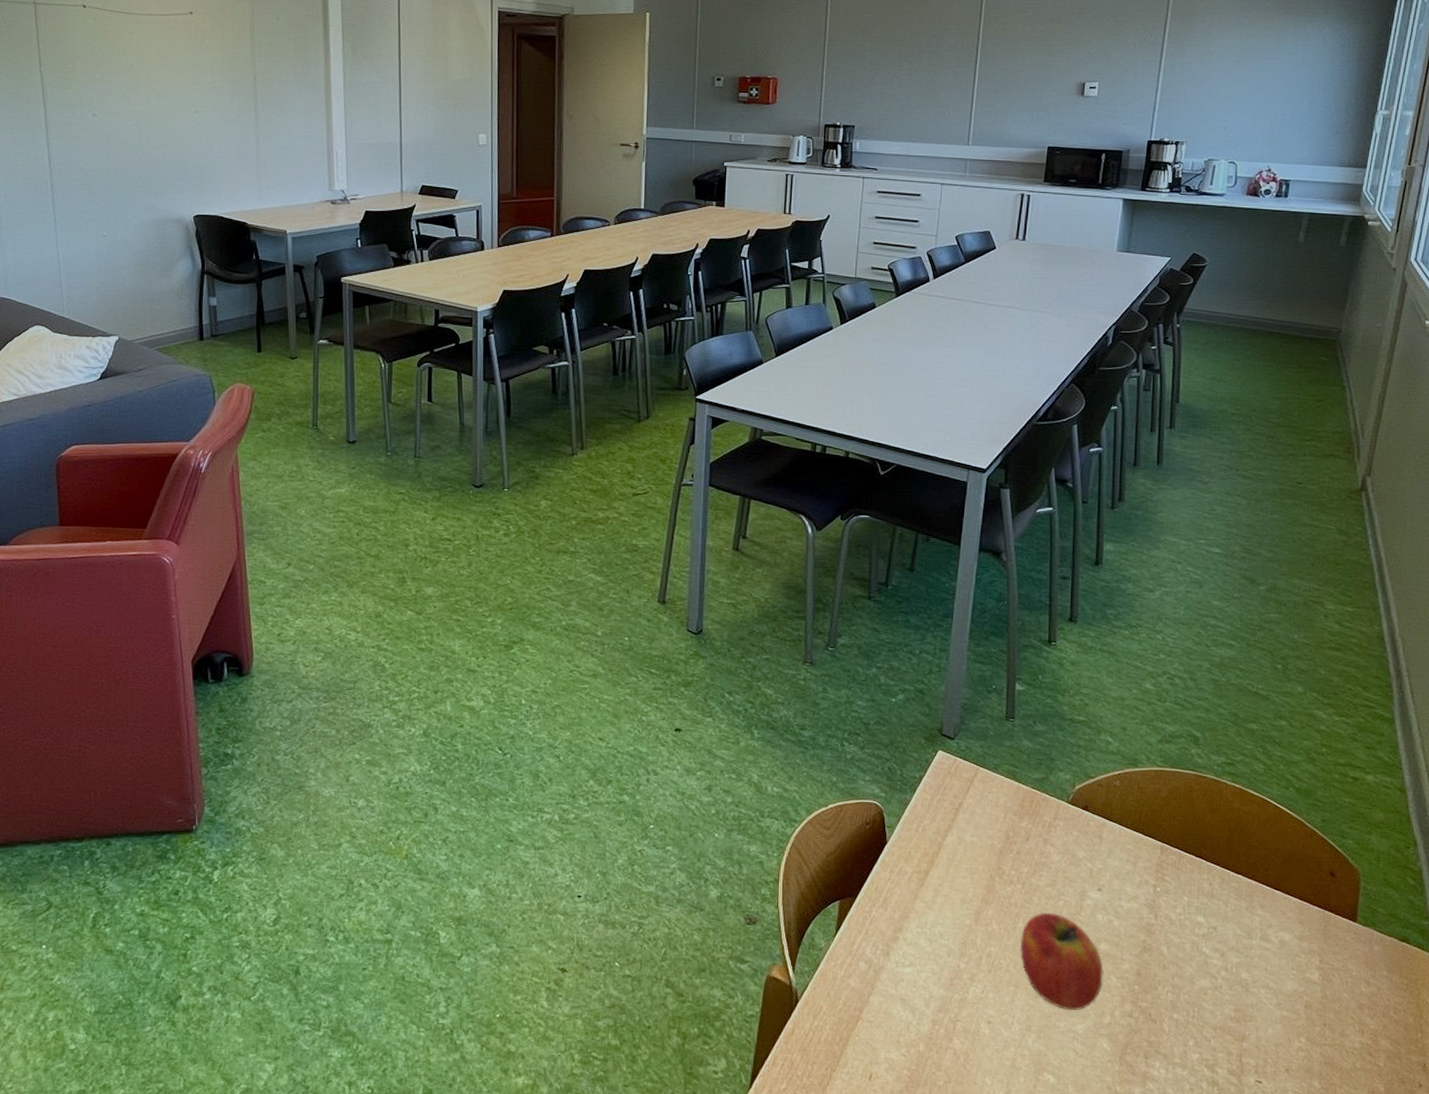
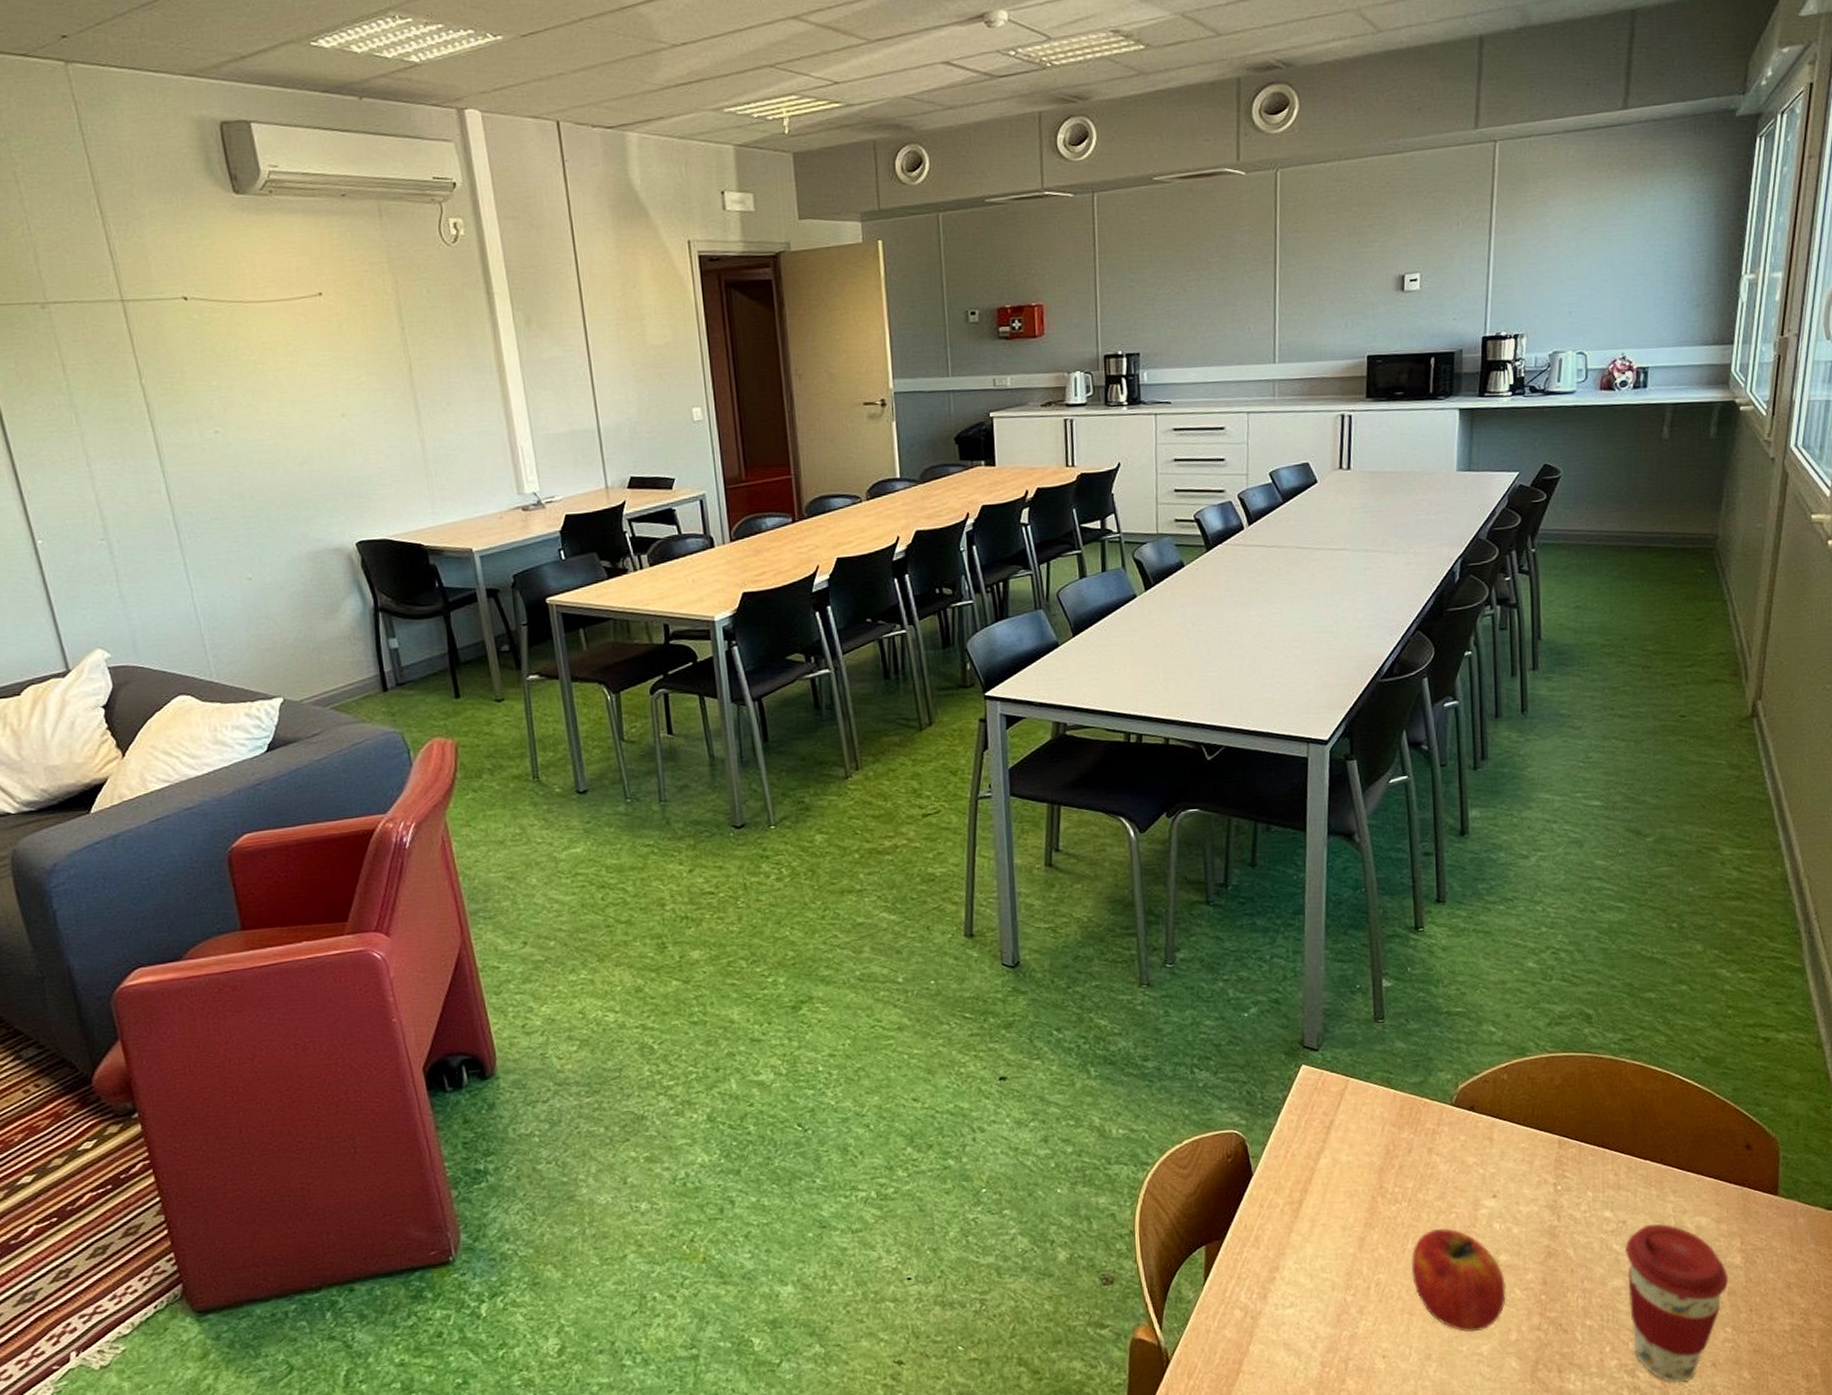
coffee cup: none [1213,933,1306,1084] -> present [1624,1223,1728,1383]

